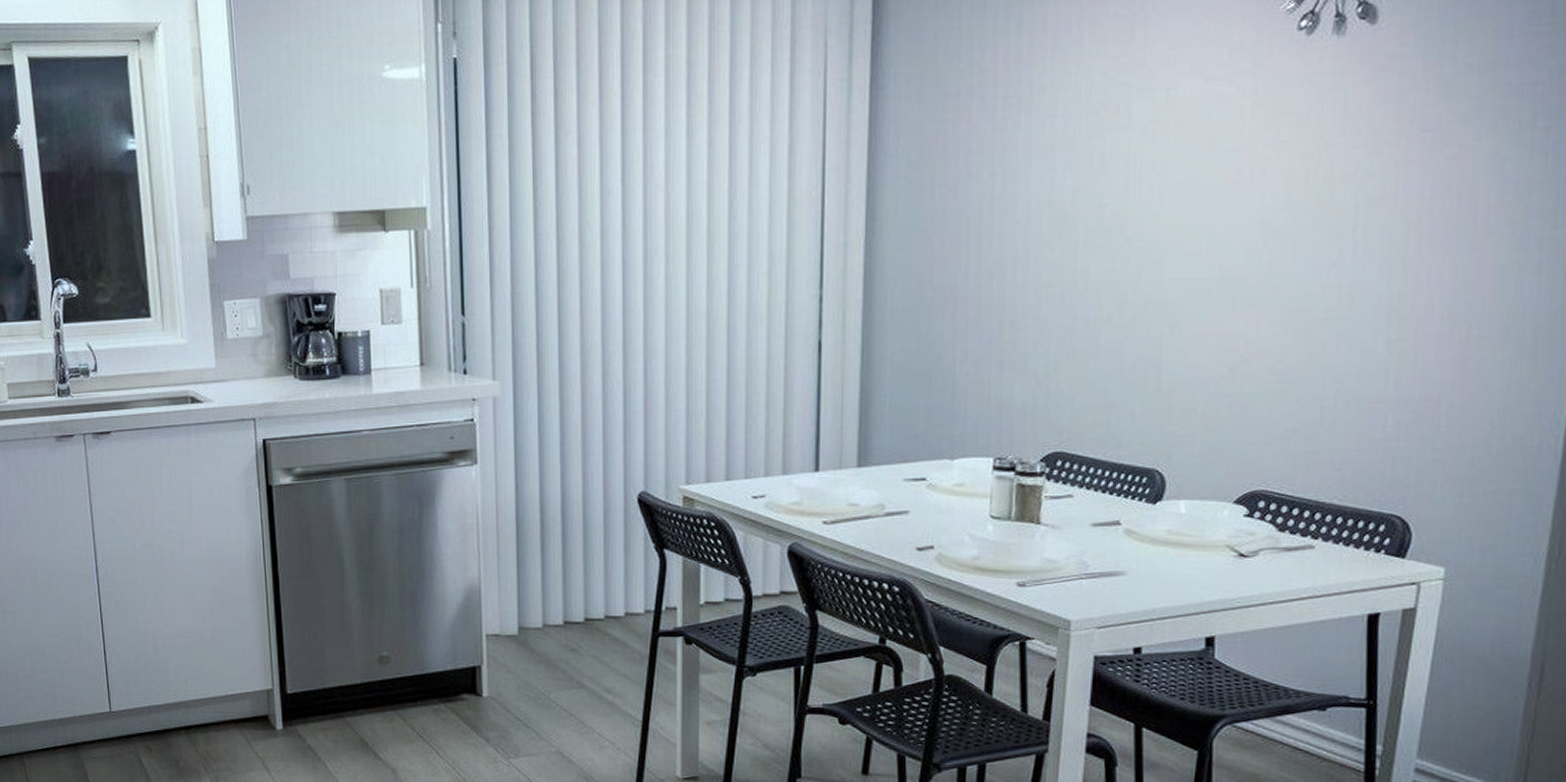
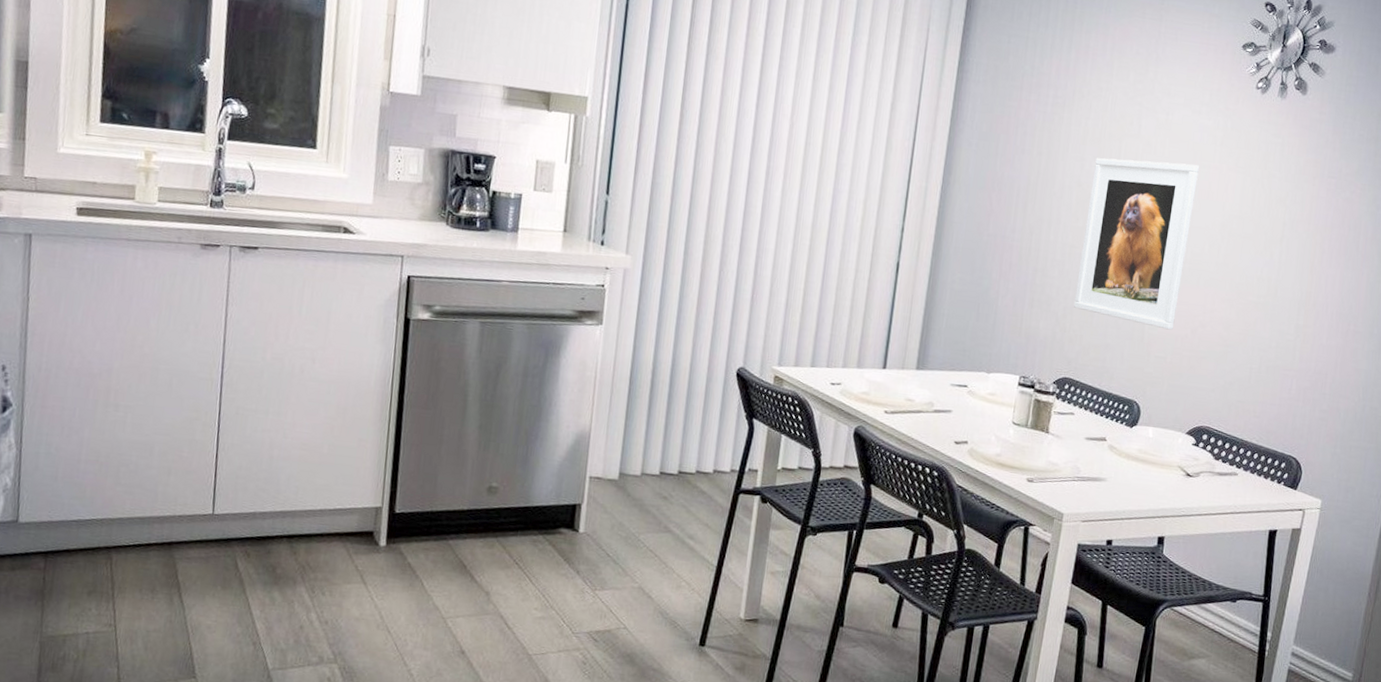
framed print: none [1058,149,1221,373] -> present [1073,158,1199,330]

